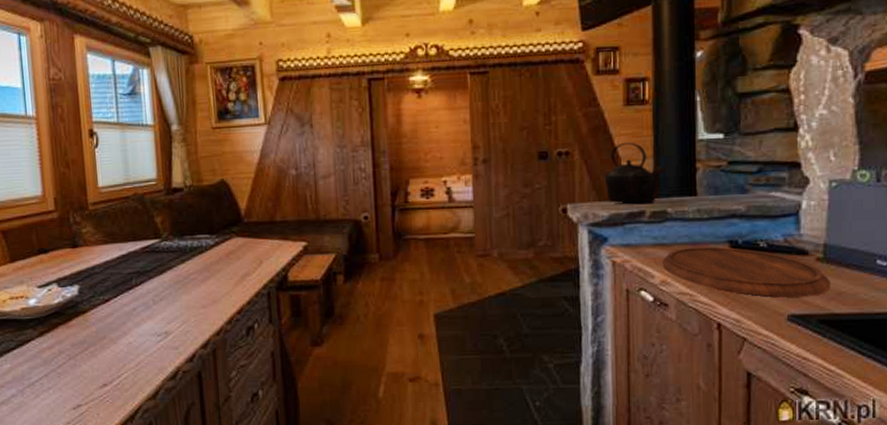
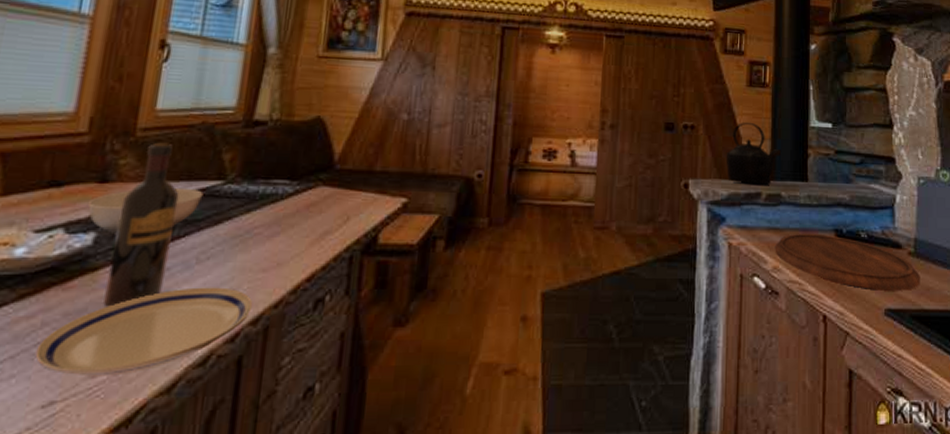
plate: none [60,321,201,388] -> present [35,287,253,377]
bowl: none [68,247,147,286] -> present [87,187,204,235]
wine bottle: none [91,212,134,338] -> present [104,142,179,305]

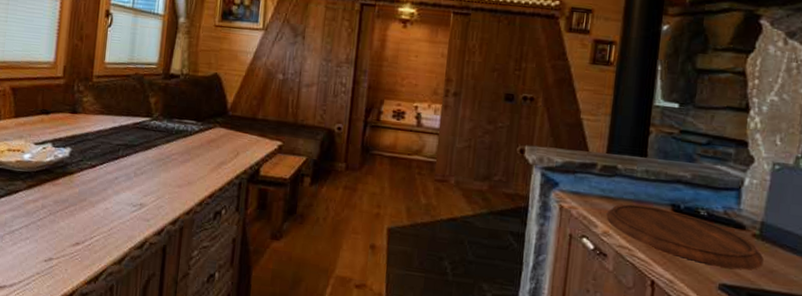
plate: present [35,287,253,377] -> none [39,193,173,248]
bowl: present [87,187,204,235] -> none [65,120,138,151]
wine bottle: present [104,142,179,305] -> none [78,86,122,200]
kettle: present [726,122,782,185] -> none [563,97,622,157]

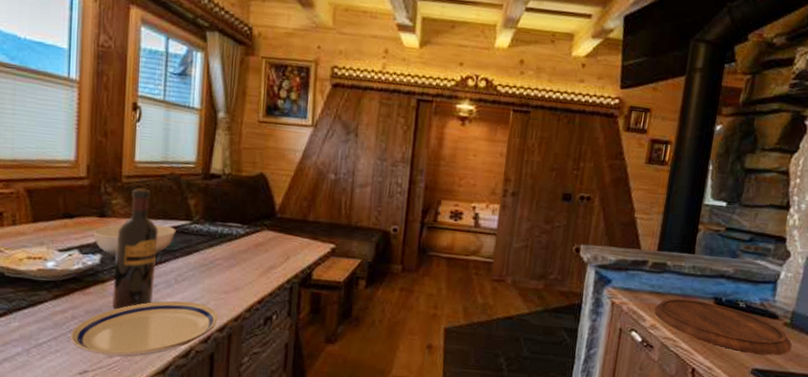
plate: none [39,193,173,248] -> present [70,300,219,358]
bowl: none [65,120,138,151] -> present [93,224,176,257]
wine bottle: none [78,86,122,200] -> present [112,187,158,309]

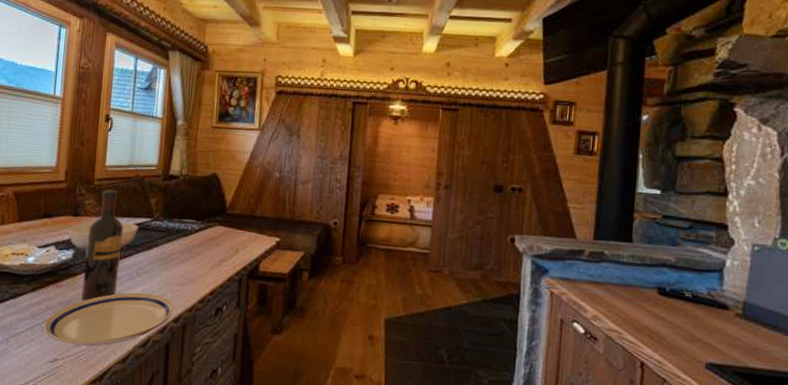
cutting board: present [654,298,792,355] -> none [595,288,747,349]

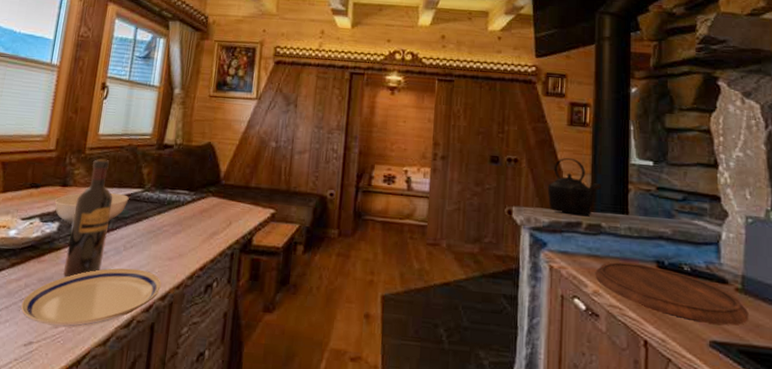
kettle: none [551,186,607,244] -> present [547,157,602,216]
cutting board: none [595,288,747,349] -> present [595,262,749,325]

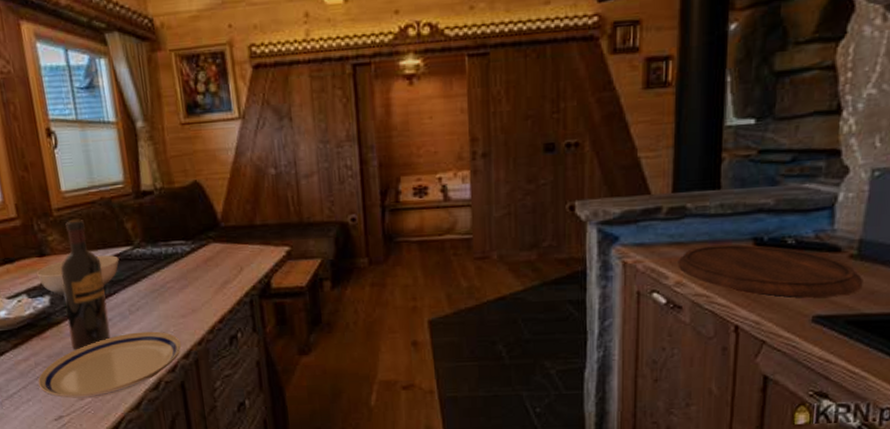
kettle: present [547,157,602,216] -> none [618,130,688,200]

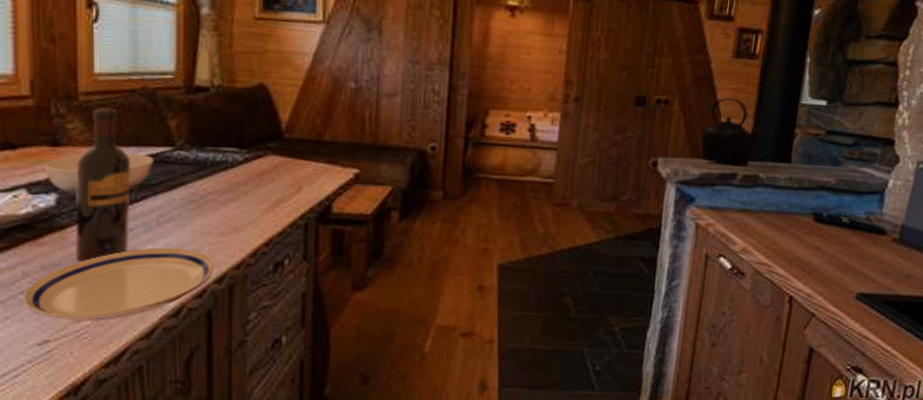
kettle: none [618,130,688,200] -> present [701,97,765,165]
cutting board: present [677,244,863,298] -> none [745,216,902,277]

